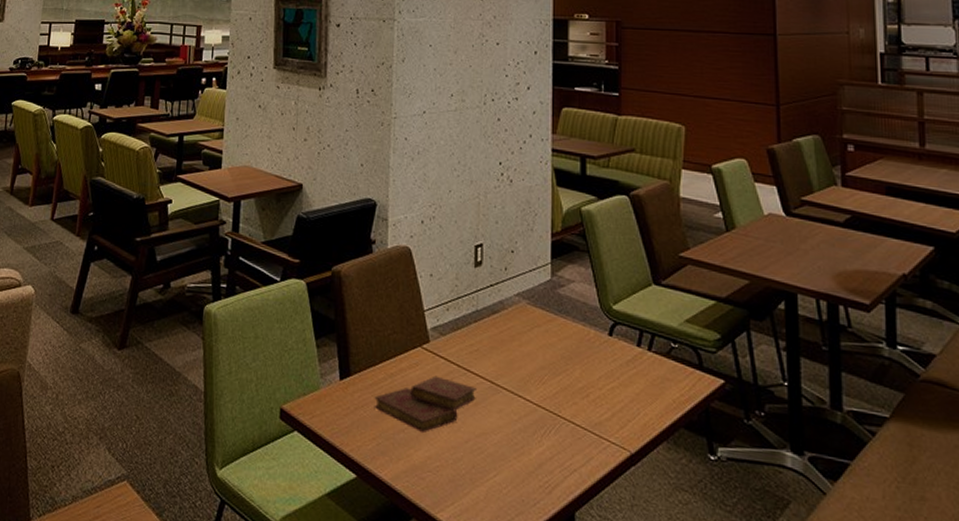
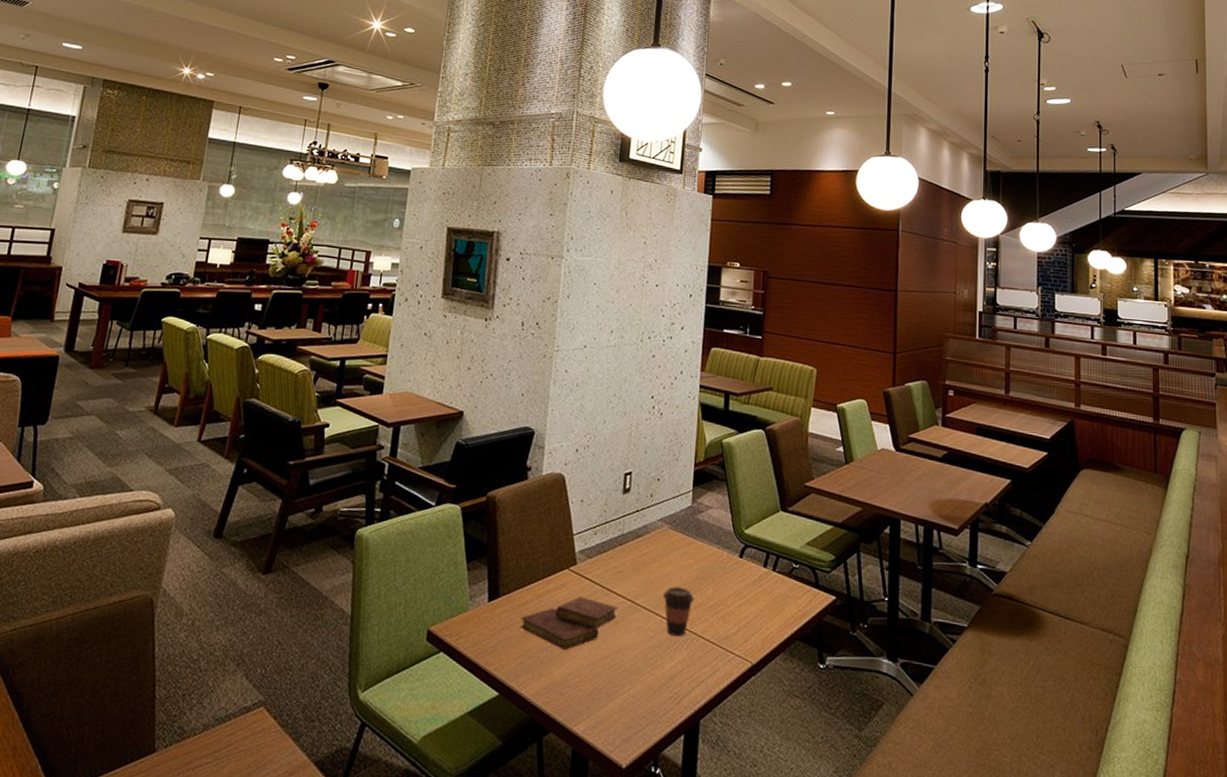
coffee cup: none [525,366,560,422] -> present [663,586,694,637]

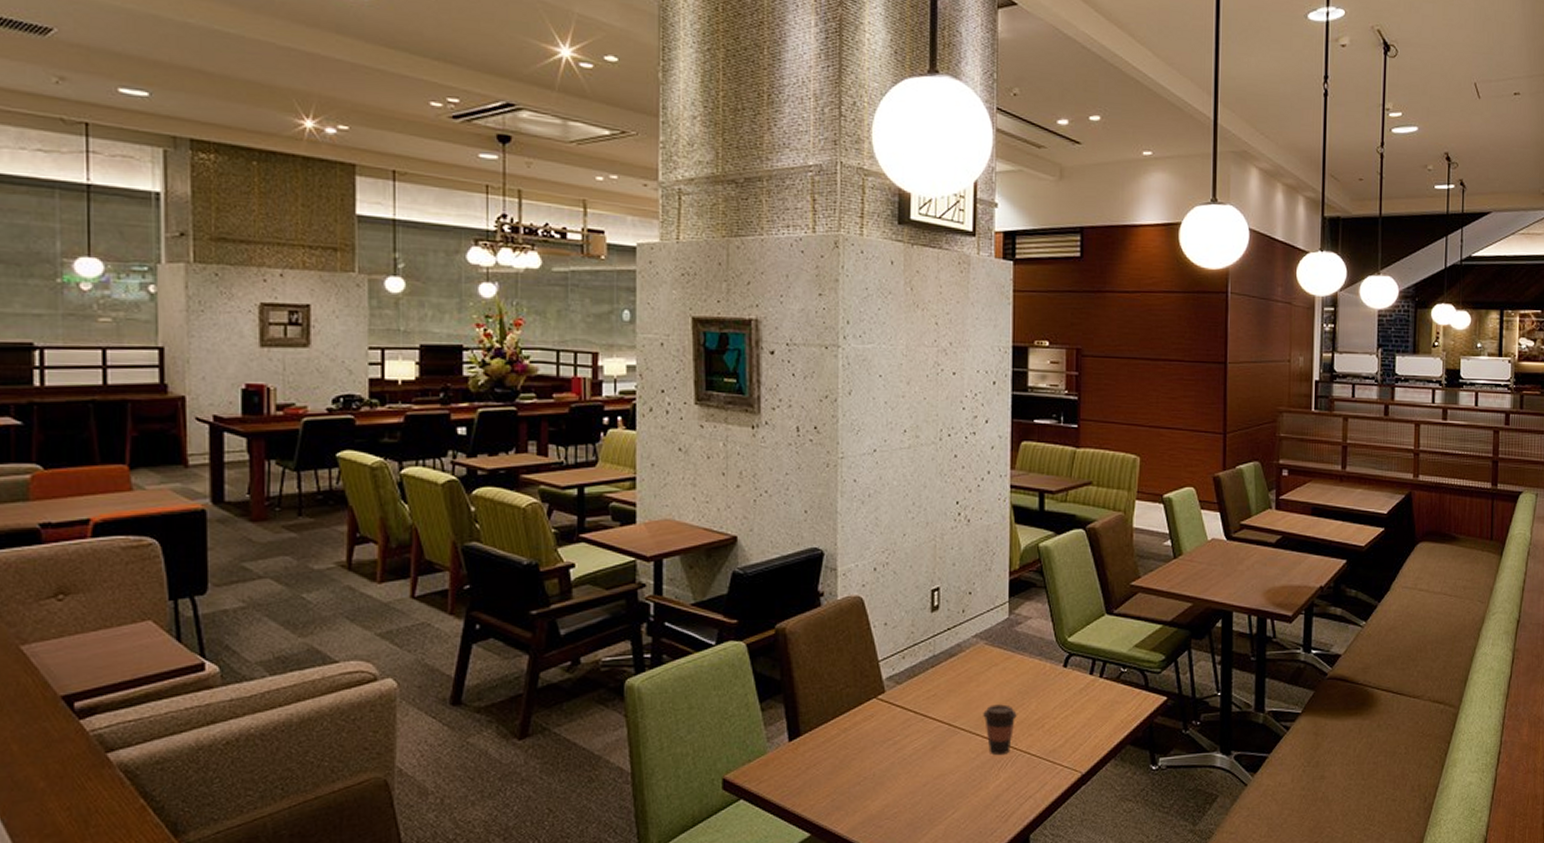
book: present [520,596,619,651] -> none [827,725,935,783]

